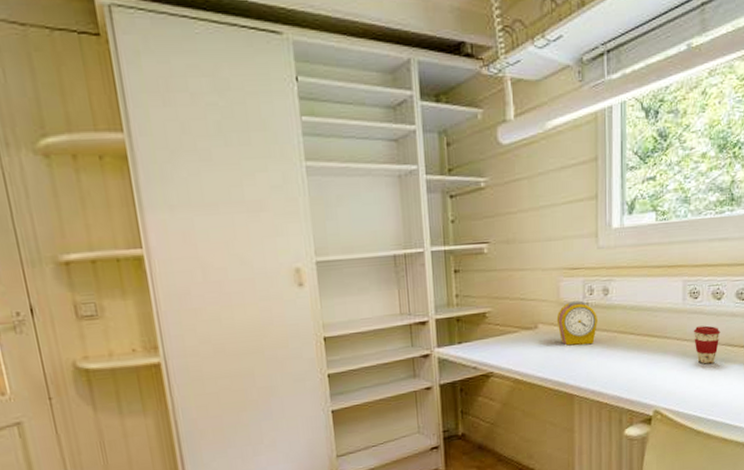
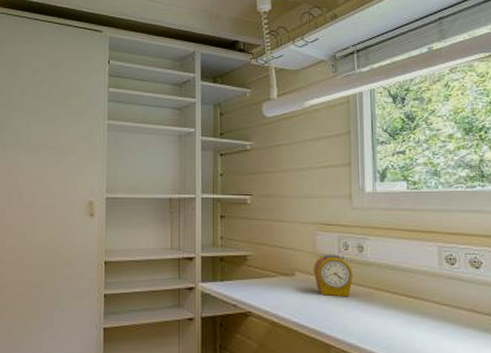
coffee cup: present [693,325,721,364] -> none [452,292,482,333]

